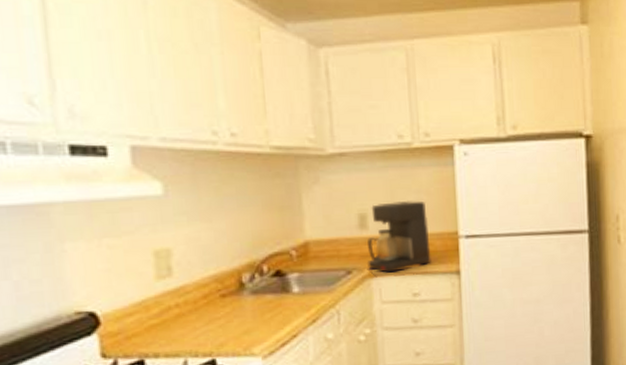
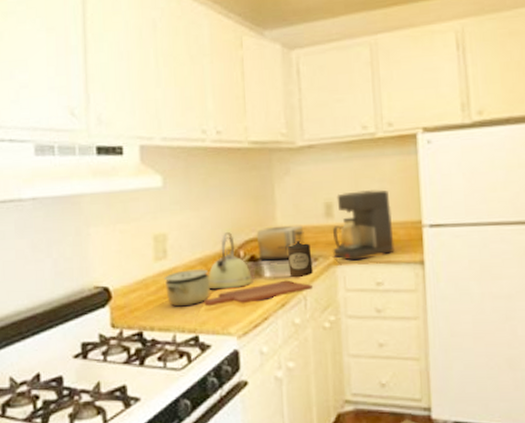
saucepan: none [169,287,228,330] -> present [164,269,210,307]
cutting board: none [221,294,348,328] -> present [204,280,314,307]
kettle: none [225,245,280,309] -> present [208,231,253,290]
toaster: none [281,237,337,276] -> present [256,225,305,261]
canister: none [317,253,346,292] -> present [287,241,313,278]

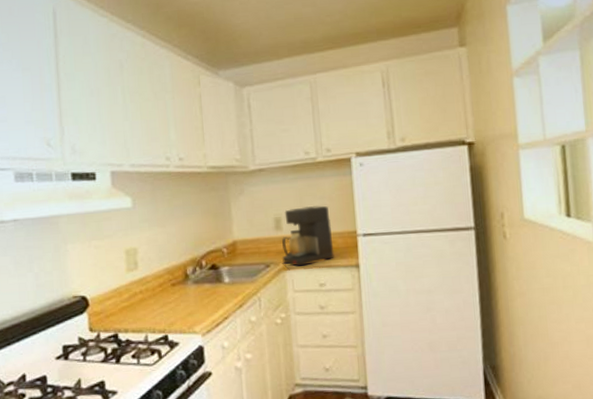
saucepan: present [164,269,210,307] -> none [136,277,177,311]
cutting board: present [204,280,314,307] -> none [172,284,267,310]
kettle: present [208,231,253,290] -> none [175,244,215,295]
toaster: present [256,225,305,261] -> none [216,237,258,269]
canister: present [287,241,313,278] -> none [243,250,266,282]

